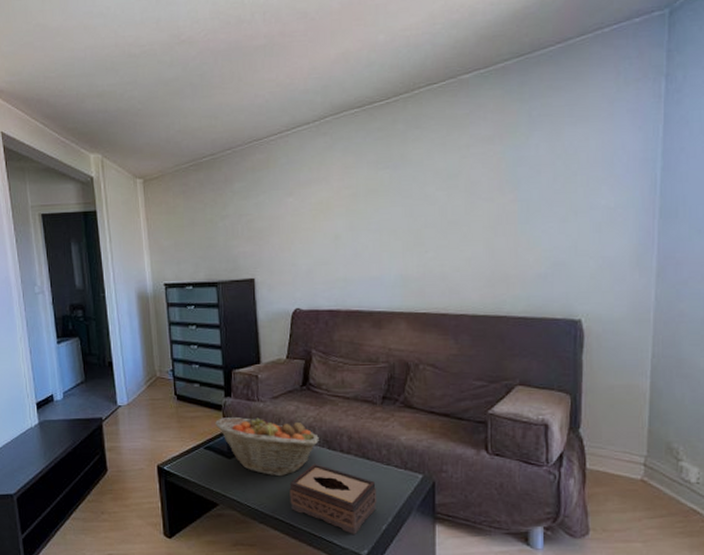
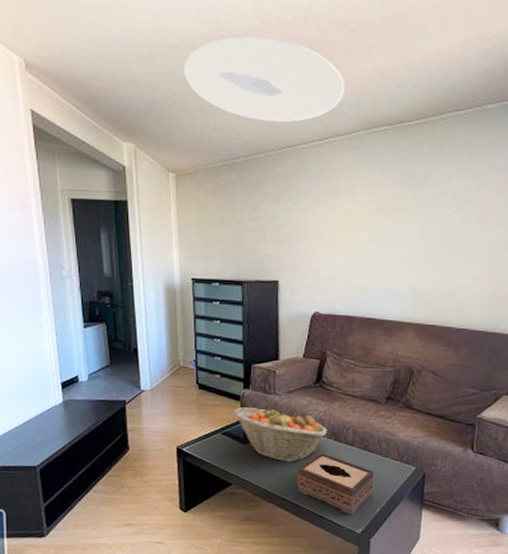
ceiling light: none [146,35,309,118] -> present [184,35,345,123]

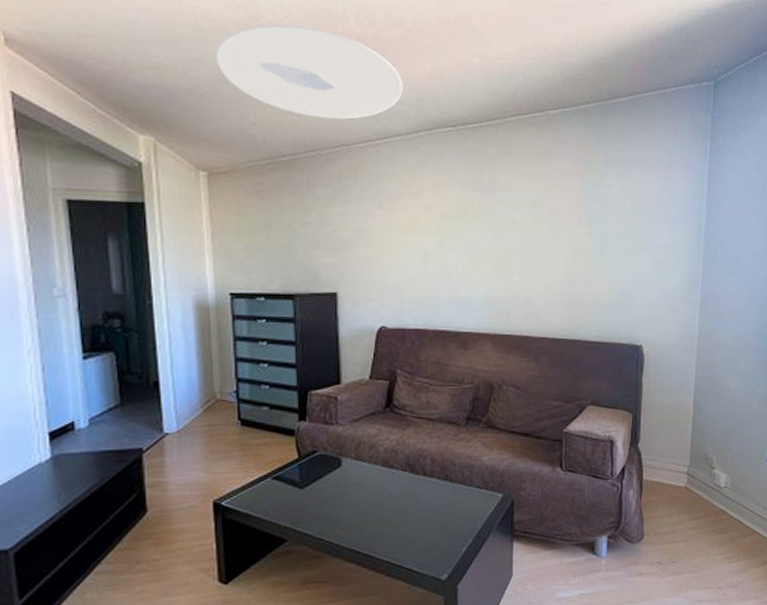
fruit basket: present [233,407,327,463] -> none [286,440,401,505]
tissue box: present [297,453,374,515] -> none [368,489,459,560]

